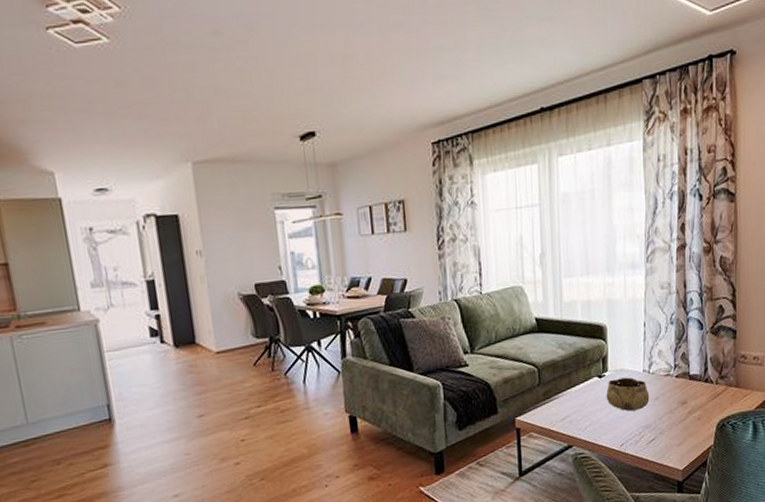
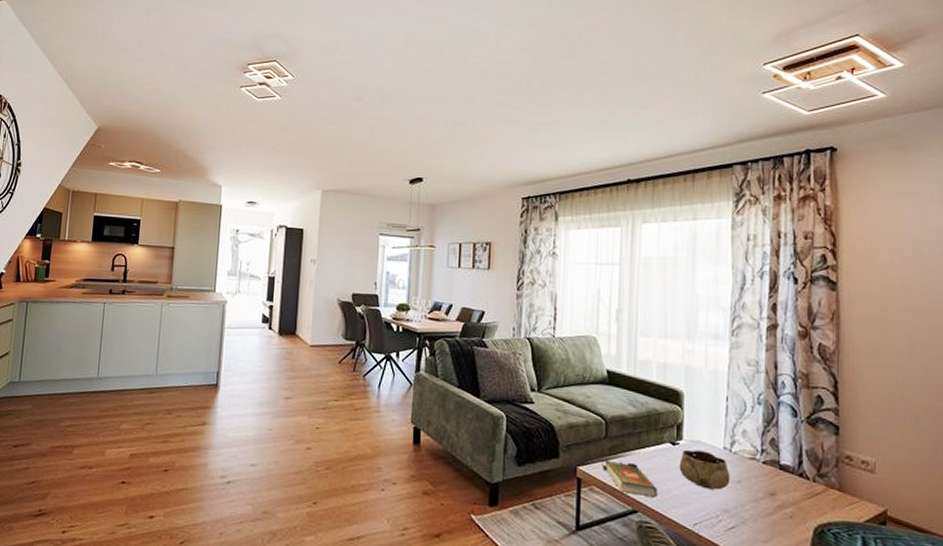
book: none [536,403,589,432] -> present [600,460,658,498]

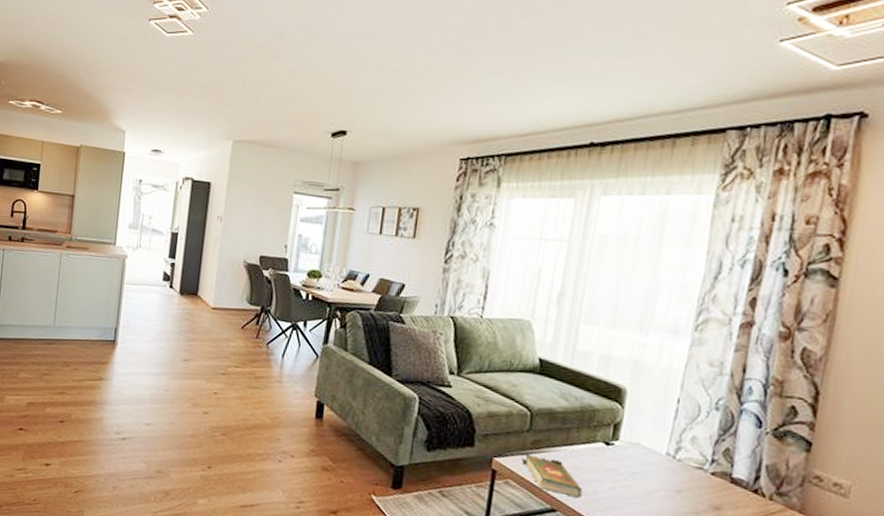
decorative bowl: present [679,449,730,490] -> none [610,451,670,498]

